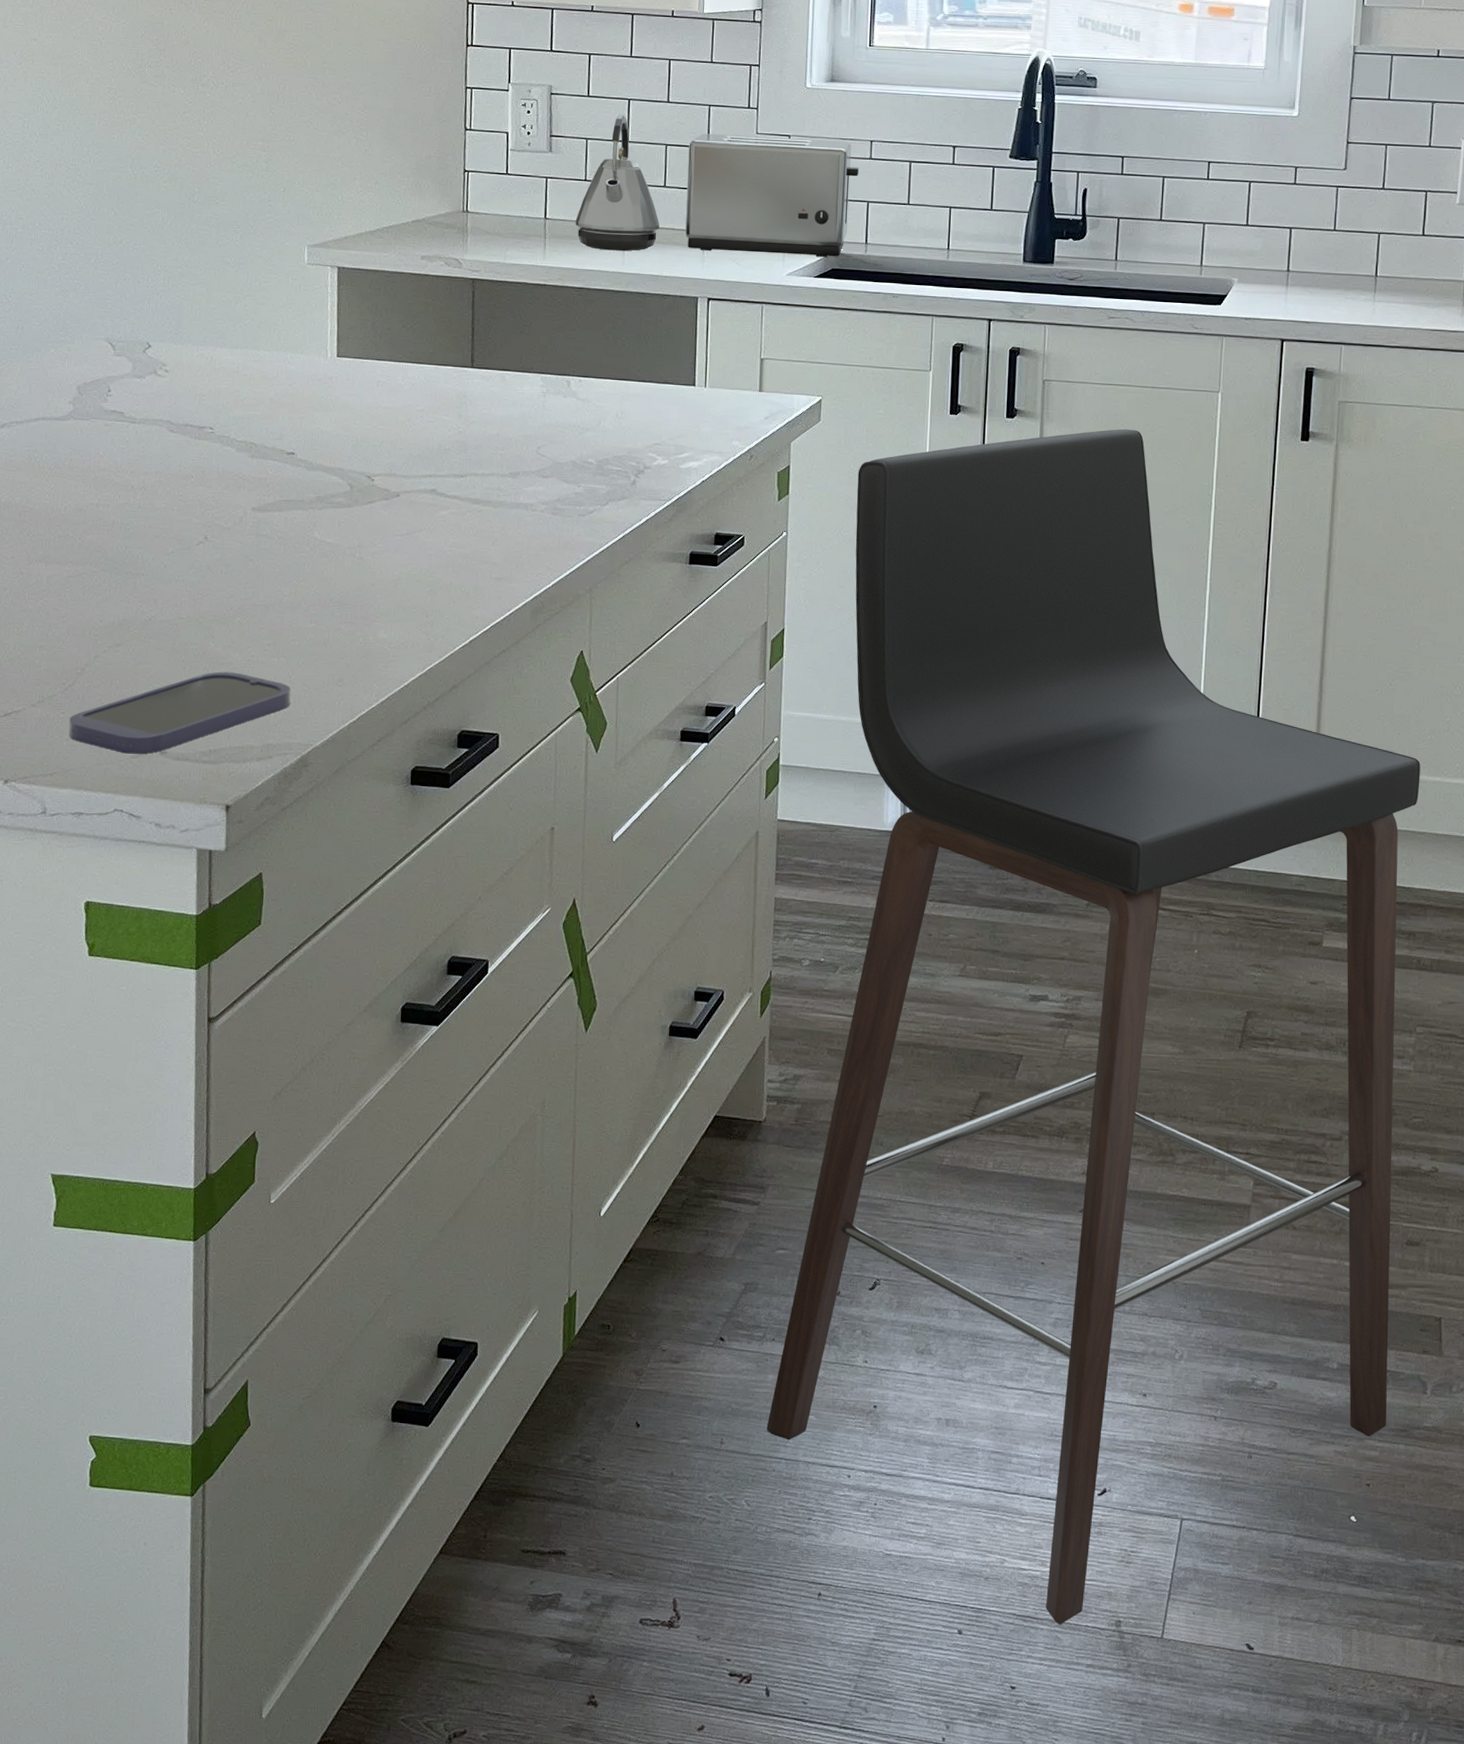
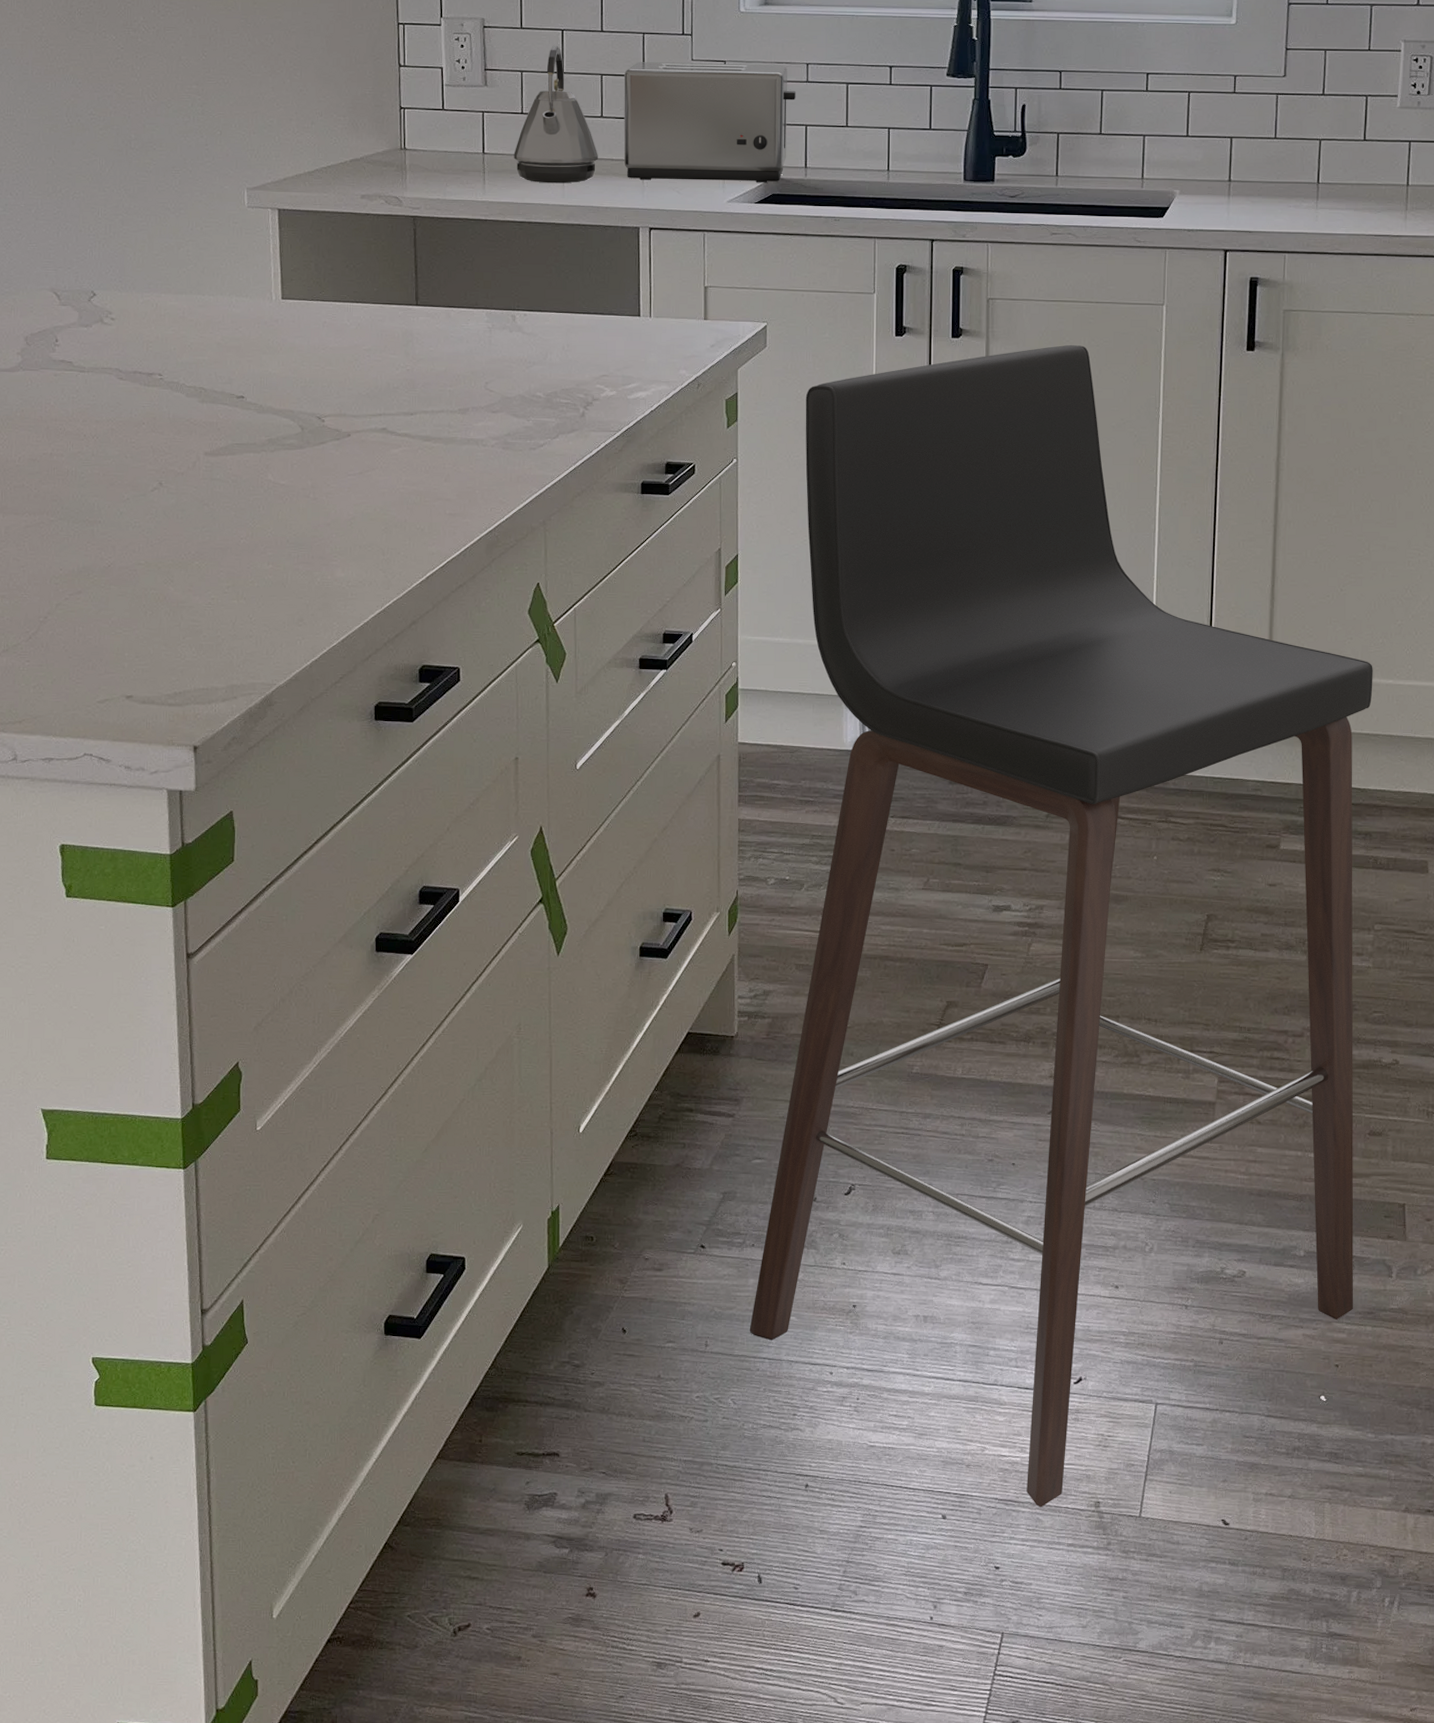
mobile phone: present [68,671,291,754] -> none [35,615,253,699]

